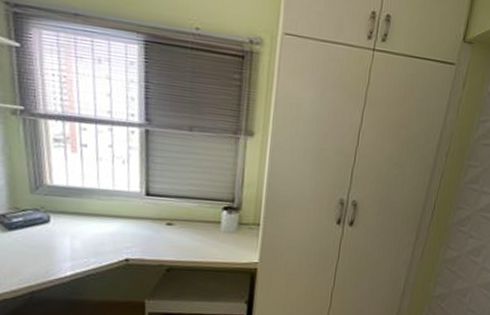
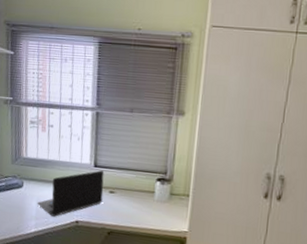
laptop computer: none [71,199,159,256] -> present [37,170,104,217]

